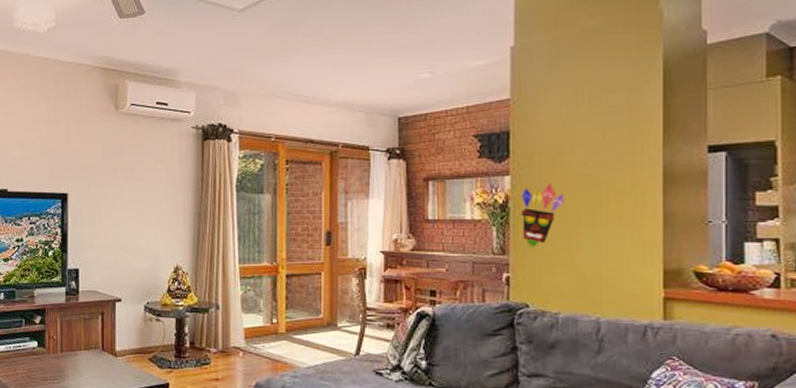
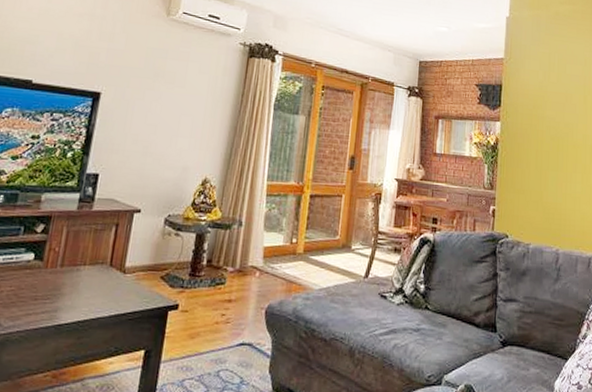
decorative mask: present [520,183,565,249] -> none [506,131,538,186]

